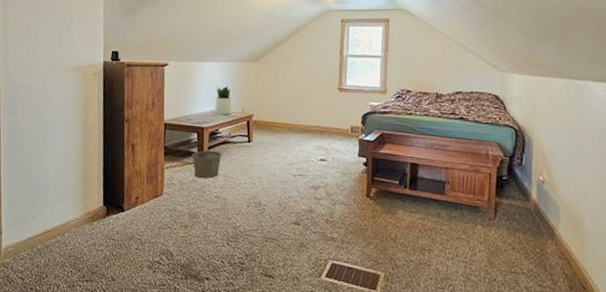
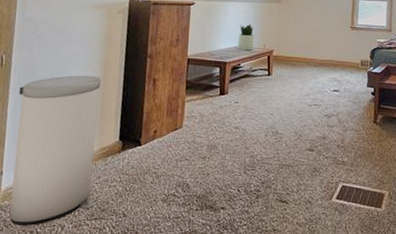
pedal bin: none [9,139,88,283] -> present [9,75,102,226]
basket: present [191,150,222,178] -> none [213,83,243,110]

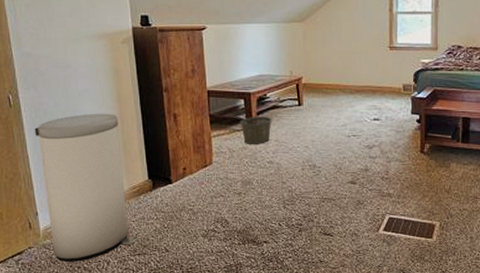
basket: none [213,83,243,110] -> present [240,116,272,144]
planter: present [236,23,255,51] -> none [259,48,281,79]

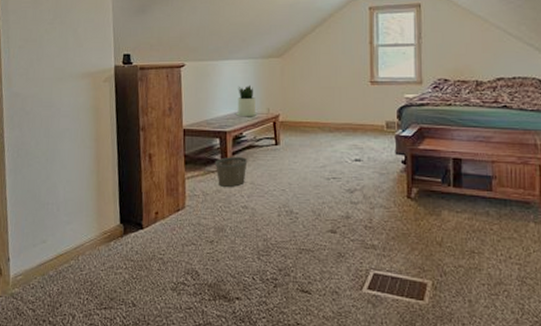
pedal bin: present [35,113,138,262] -> none [15,153,106,315]
planter: none [259,48,281,79] -> present [236,84,258,117]

